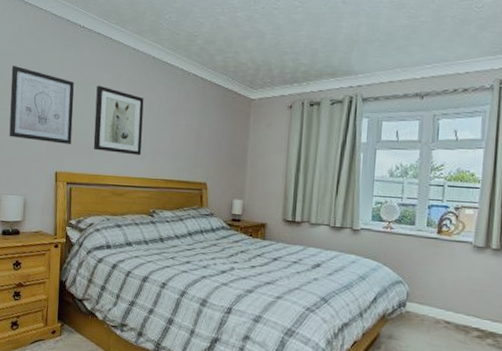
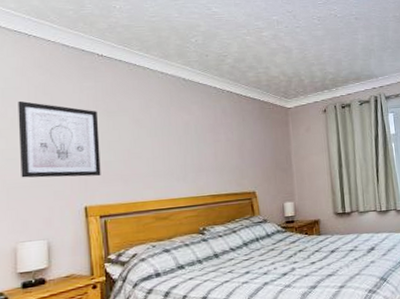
wall art: present [93,85,144,156] -> none [124,111,183,178]

